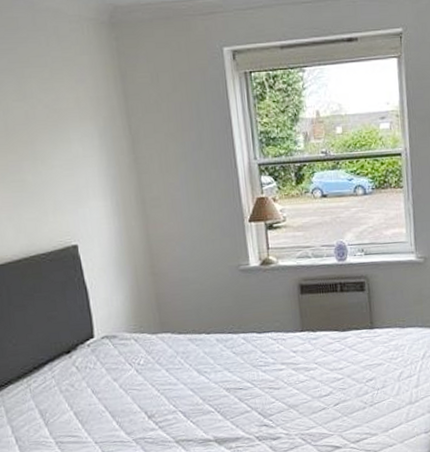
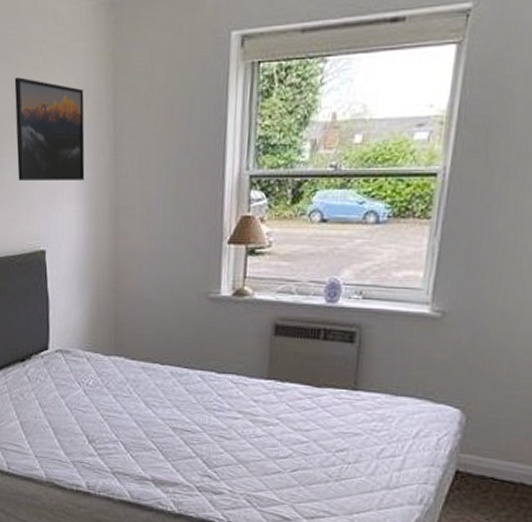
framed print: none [22,87,108,182] -> present [14,77,85,180]

